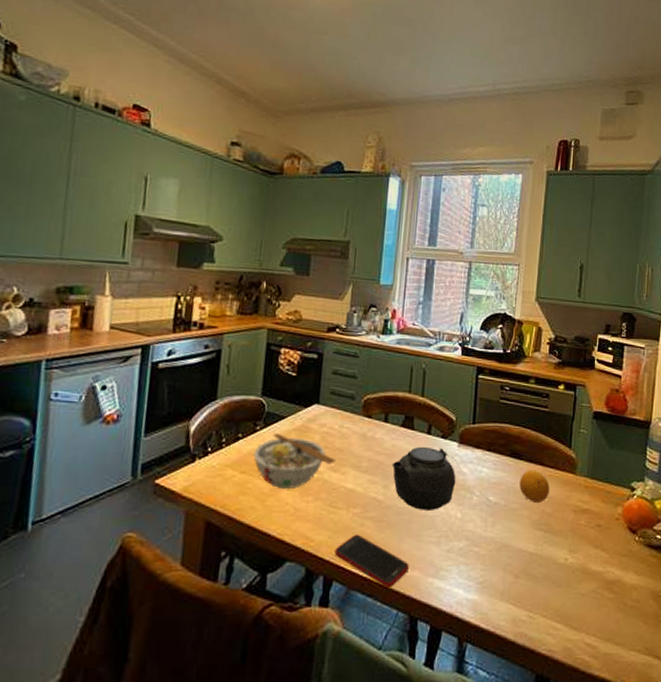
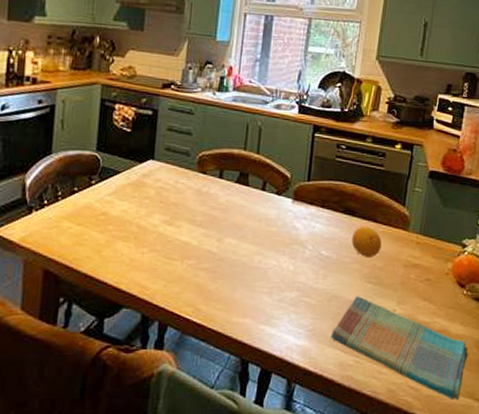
bowl: present [253,432,336,490] -> none [89,186,171,241]
cell phone: present [334,534,409,589] -> none [169,283,241,334]
teapot: present [391,446,461,510] -> none [226,202,294,263]
dish towel: none [502,544,645,659] -> present [331,296,469,401]

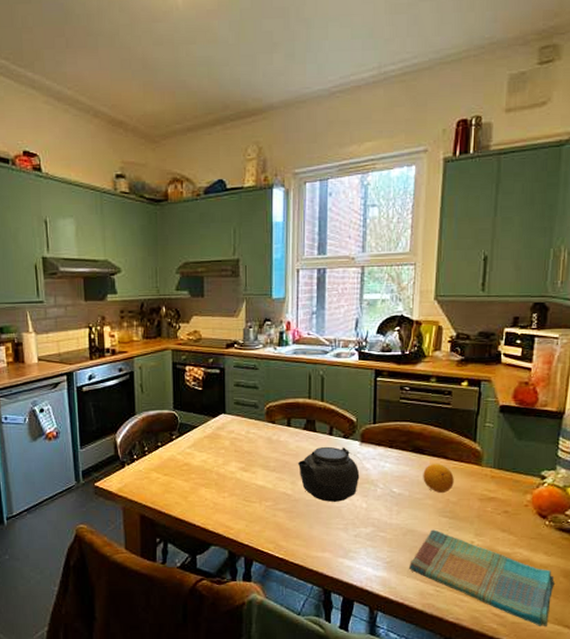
teapot: none [226,202,294,263] -> present [297,446,364,502]

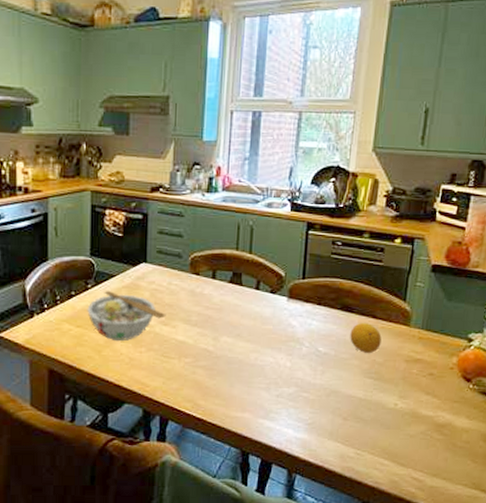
bowl: none [173,440,246,488] -> present [87,290,166,342]
teapot: present [297,446,364,502] -> none [220,301,290,360]
dish towel: present [409,529,555,627] -> none [331,391,475,492]

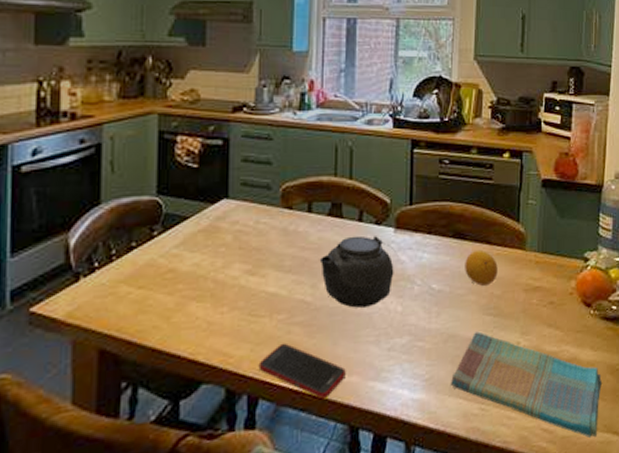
bowl: present [87,290,166,342] -> none [152,236,254,303]
cell phone: none [169,380,240,428] -> present [258,343,346,400]
teapot: none [220,301,290,360] -> present [319,235,399,308]
dish towel: none [331,391,475,492] -> present [451,331,602,438]

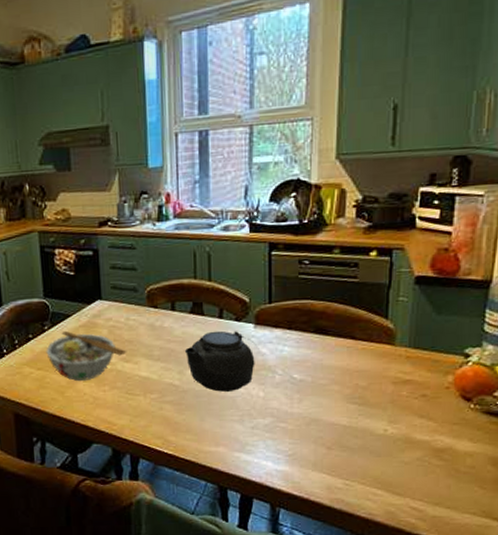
bowl: none [152,236,254,303] -> present [46,330,127,382]
cell phone: present [258,343,346,400] -> none [137,417,213,463]
dish towel: present [451,331,602,438] -> none [314,418,481,521]
fruit: present [465,249,498,286] -> none [327,344,363,377]

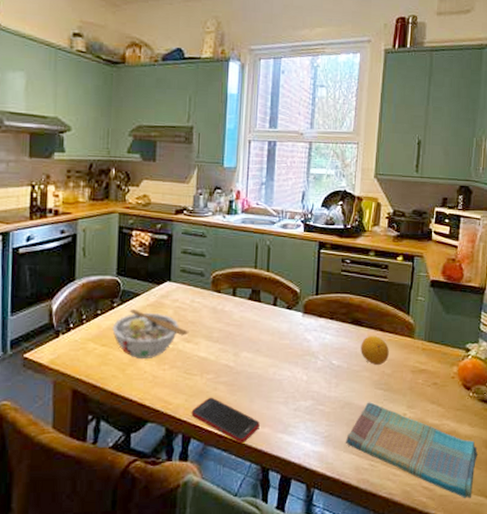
cell phone: none [137,417,213,463] -> present [191,397,260,444]
teapot: present [184,330,259,392] -> none [241,317,306,374]
dish towel: none [314,418,481,521] -> present [346,402,478,499]
fruit: none [327,344,363,377] -> present [361,335,389,365]

